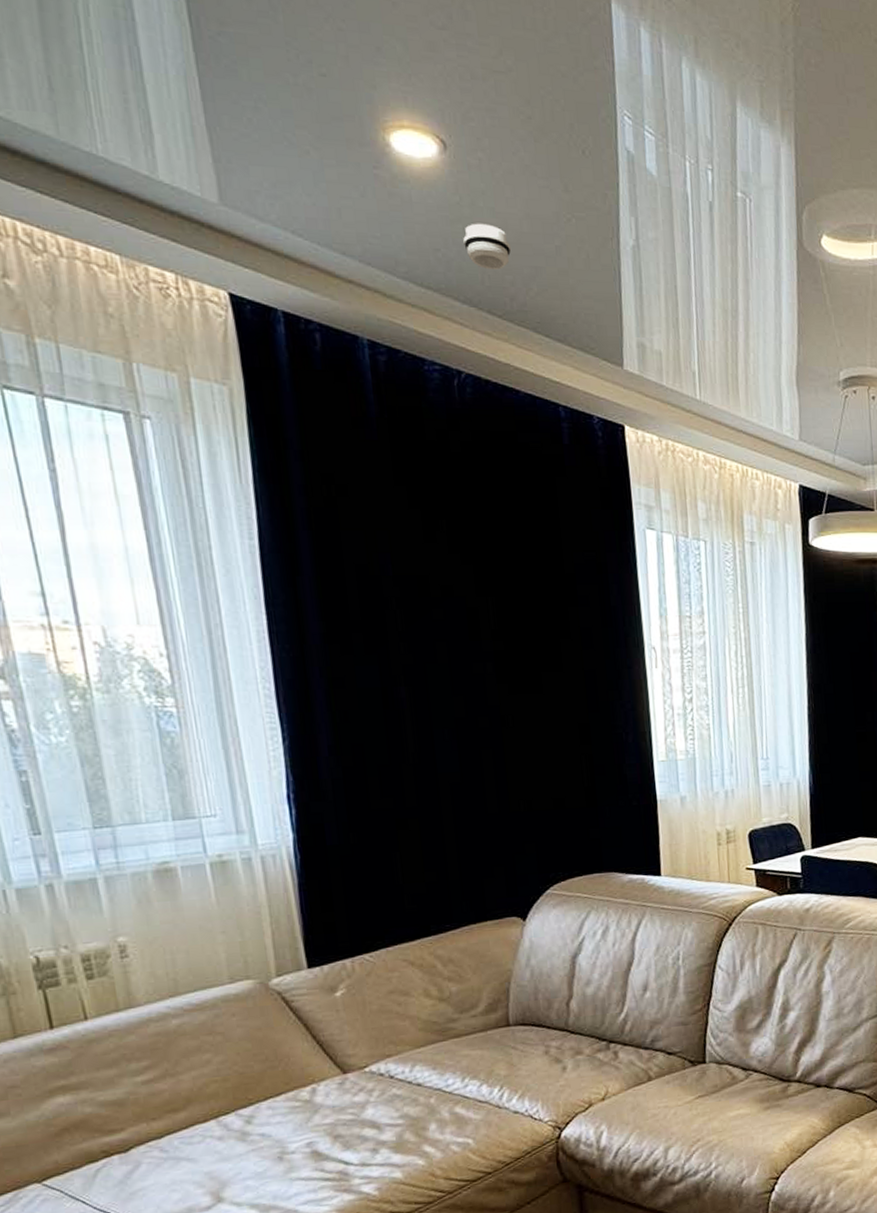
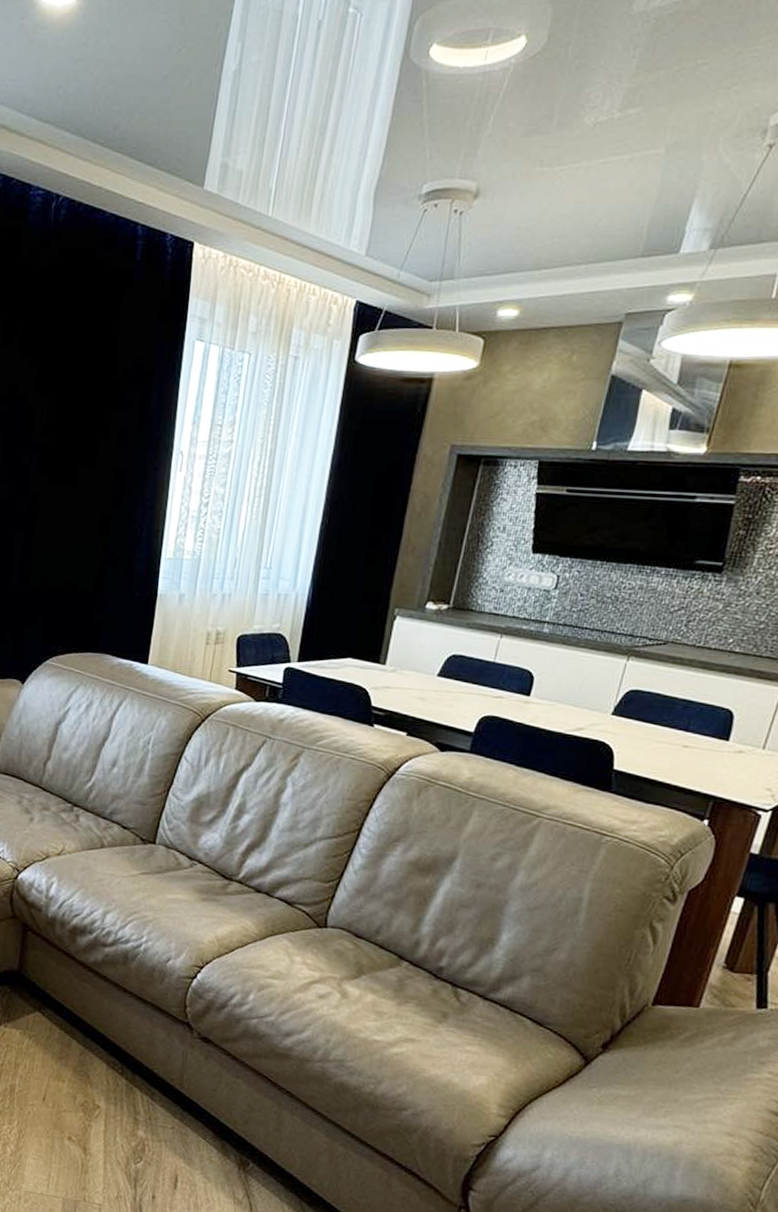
smoke detector: present [463,223,512,270] -> none [83,60,124,101]

